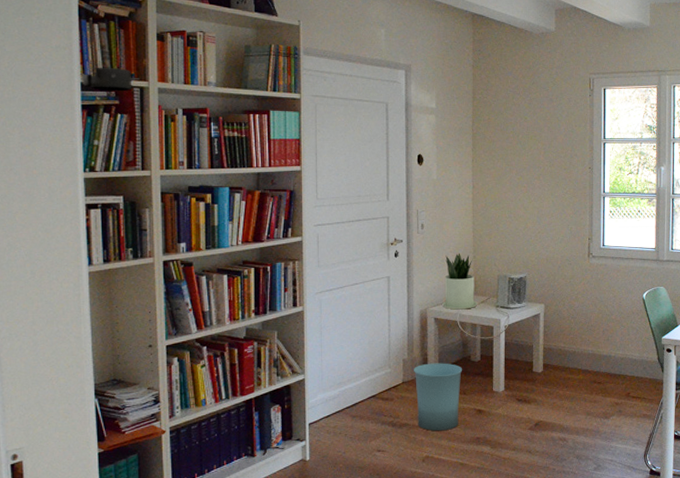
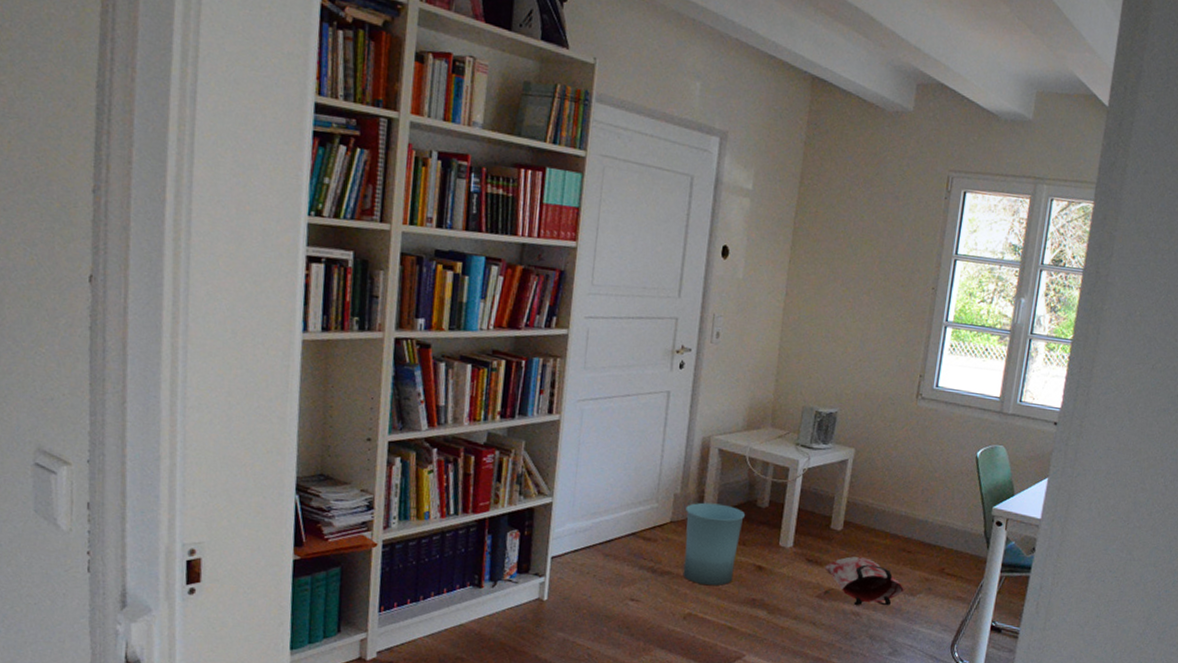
alarm clock: present [80,68,140,92] -> none [315,86,389,121]
planter: present [441,253,478,310] -> none [729,373,775,444]
bag: none [532,391,600,432] -> present [825,556,905,606]

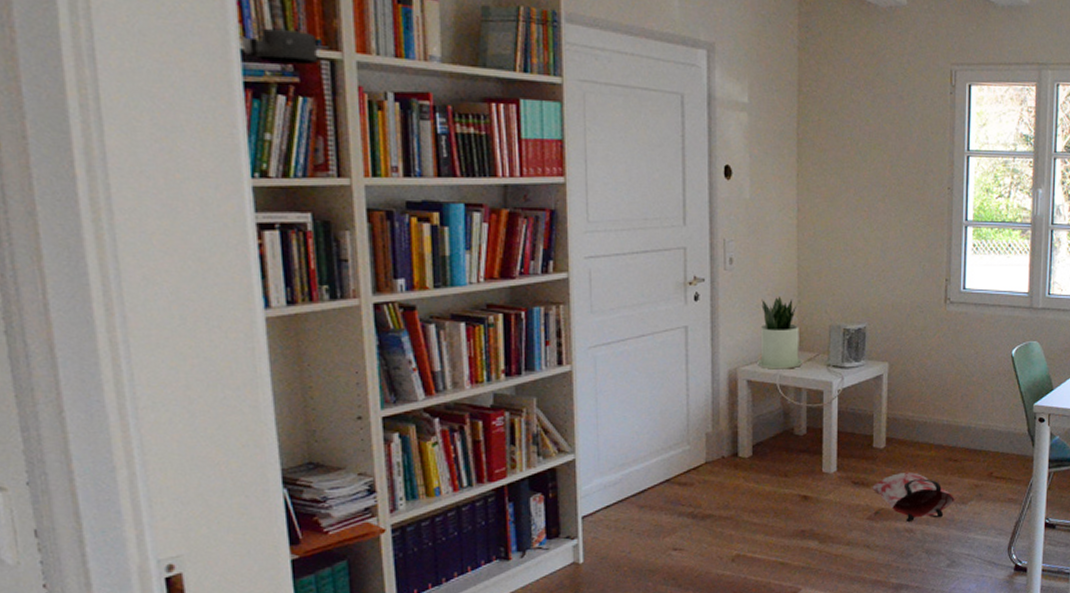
alarm clock: none [315,86,389,121] -> present [240,29,329,65]
waste bin: present [683,502,746,586] -> none [720,437,784,524]
planter: none [729,373,775,444] -> present [756,296,804,370]

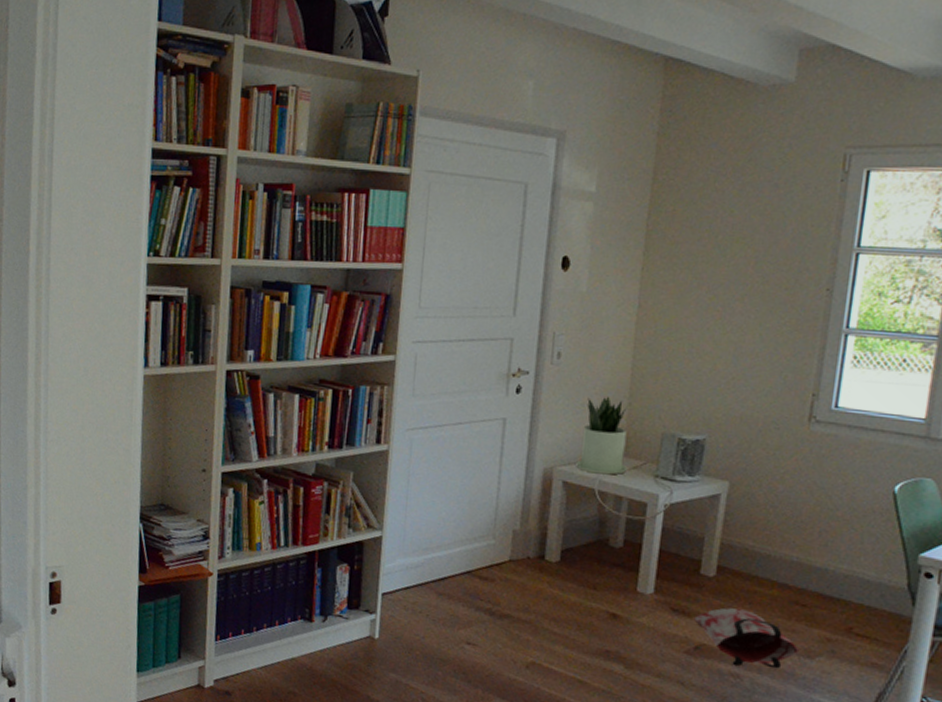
alarm clock: present [240,29,329,65] -> none [152,131,218,161]

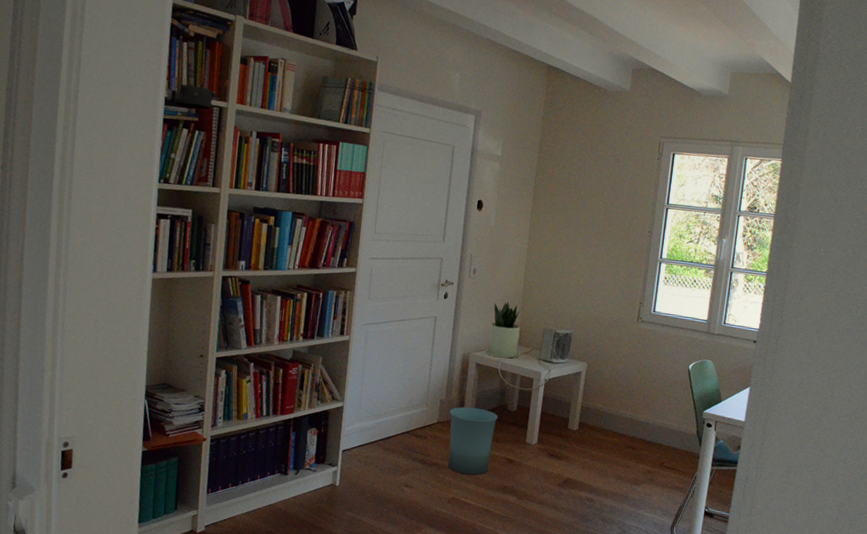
alarm clock: none [152,131,218,161] -> present [165,84,220,110]
waste bin: none [524,540,596,633] -> present [447,407,498,475]
bag: present [694,607,800,669] -> none [564,451,631,494]

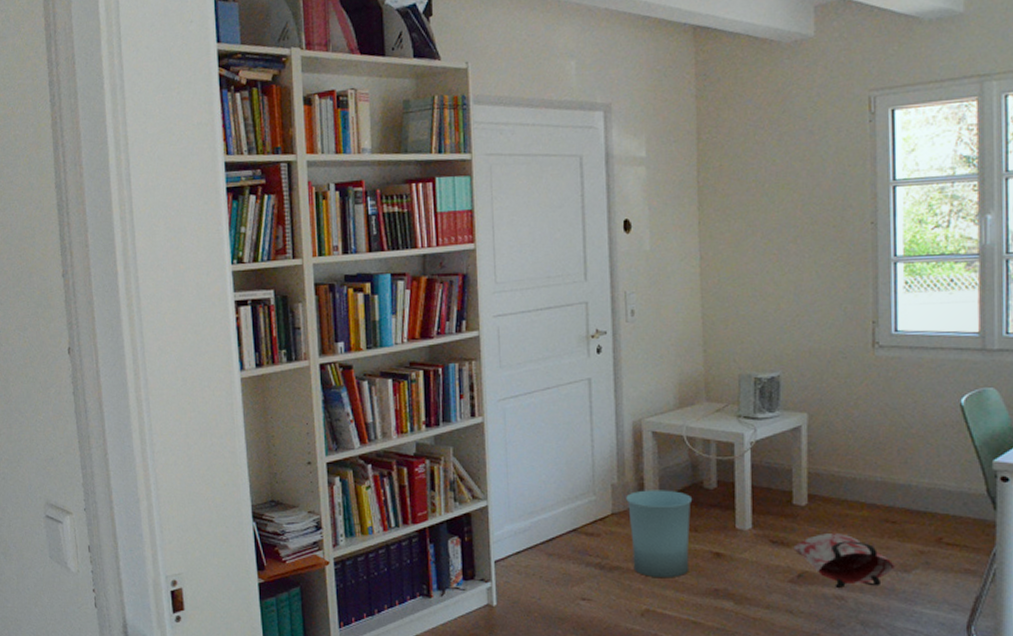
alarm clock: present [165,84,220,110] -> none [224,142,287,170]
planter: present [484,301,521,359] -> none [661,346,712,421]
bag: none [564,451,631,494] -> present [793,532,896,588]

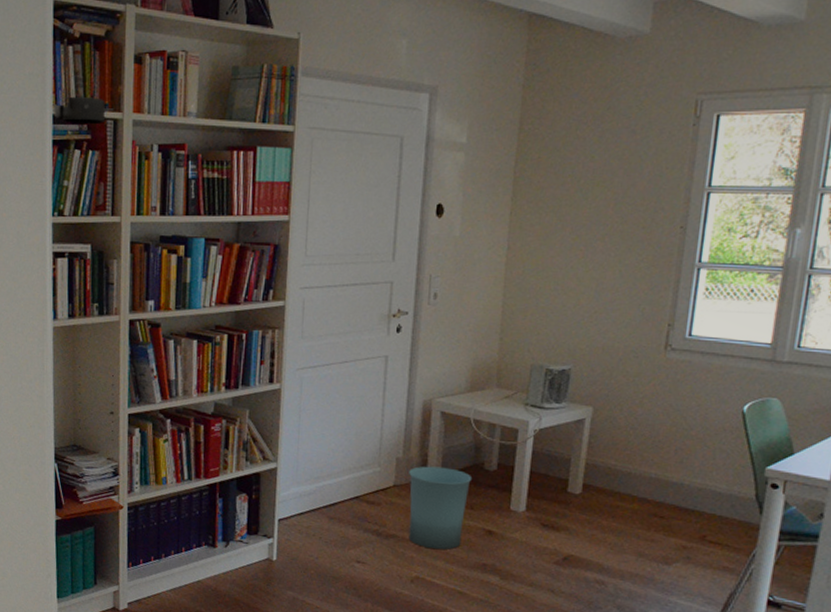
alarm clock: none [224,142,287,170] -> present [52,97,114,125]
bag: present [793,532,896,588] -> none [562,521,658,575]

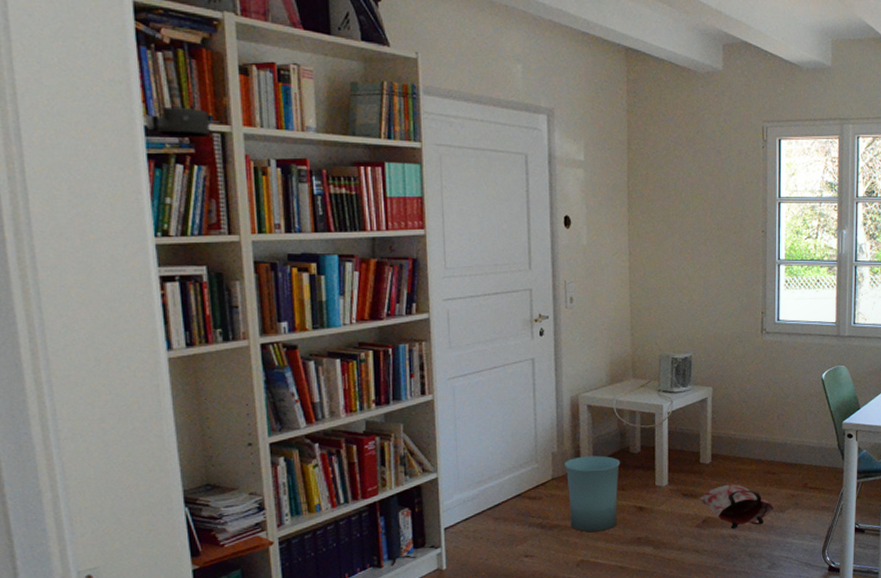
bag: none [562,521,658,575] -> present [700,484,775,529]

